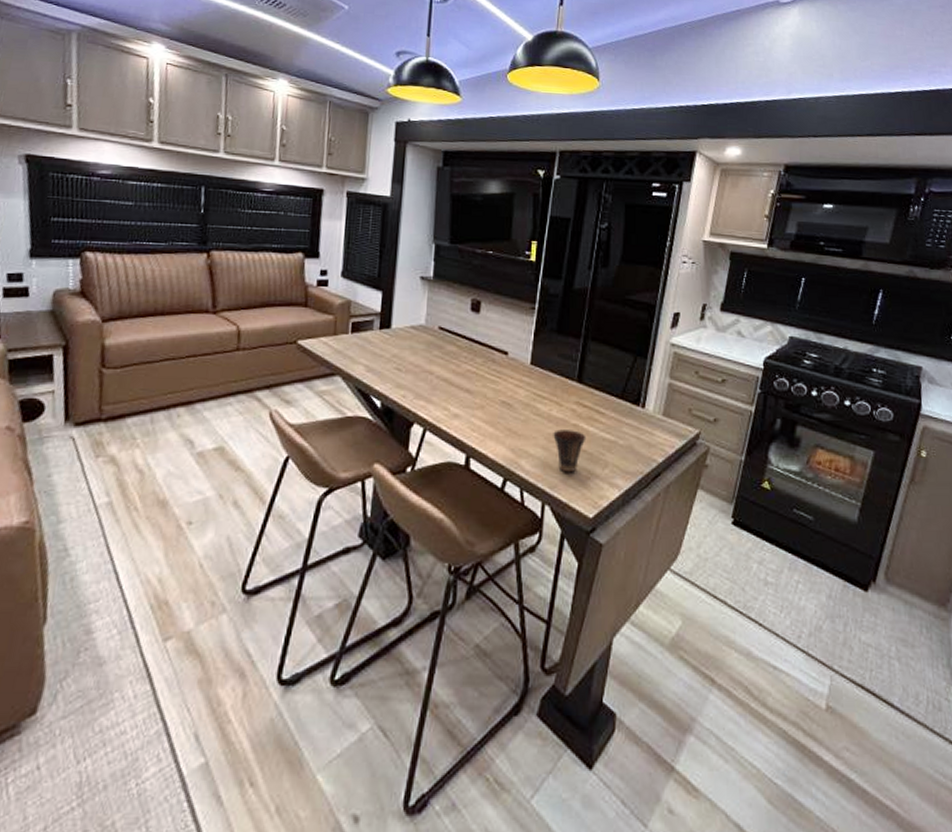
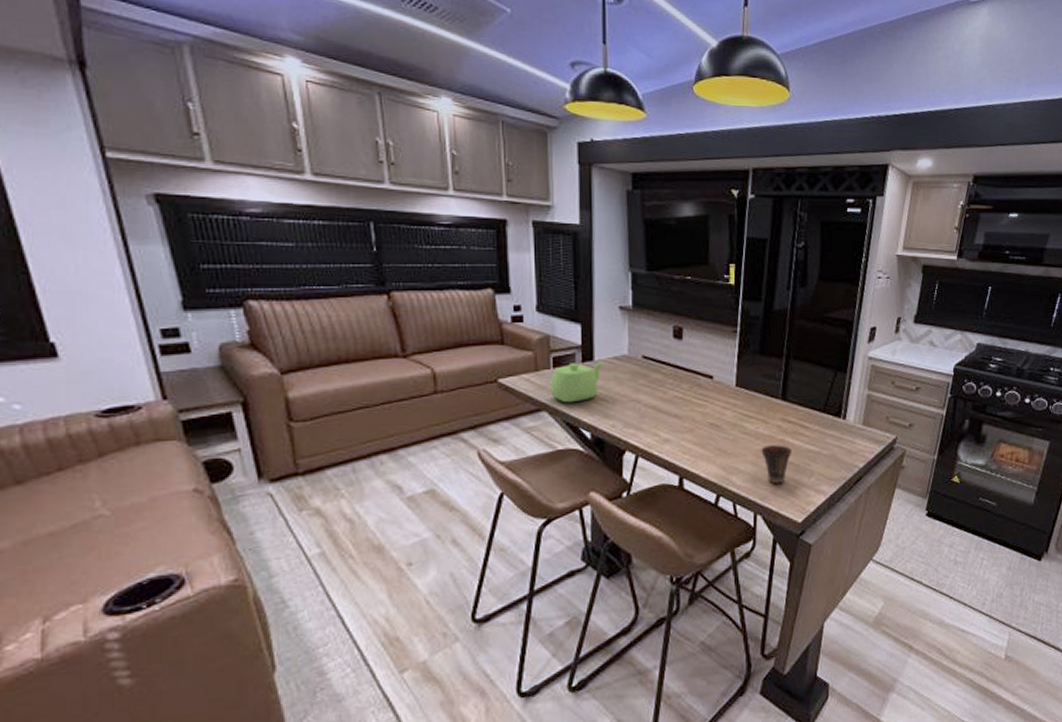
teapot: none [346,329,402,369] -> present [550,362,605,403]

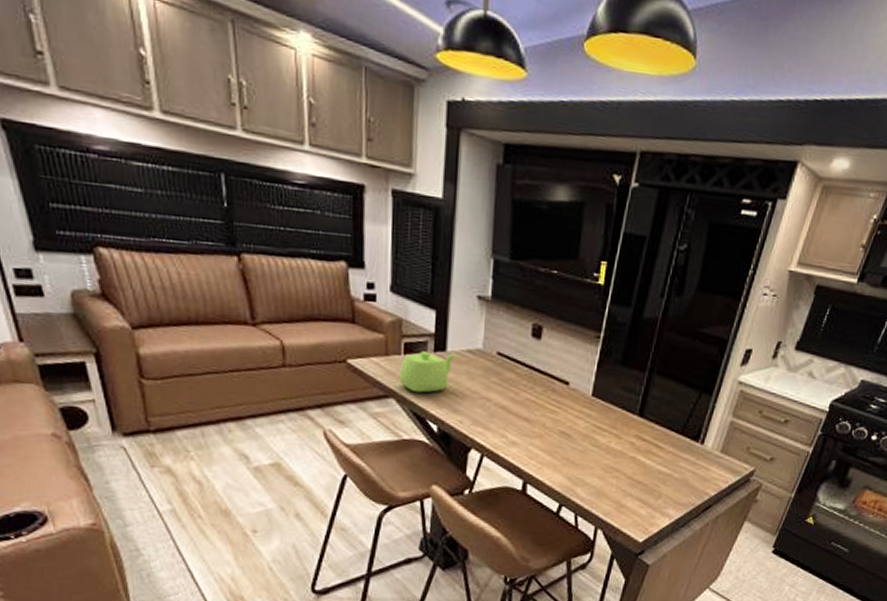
cup: present [761,445,793,484] -> none [610,461,643,502]

